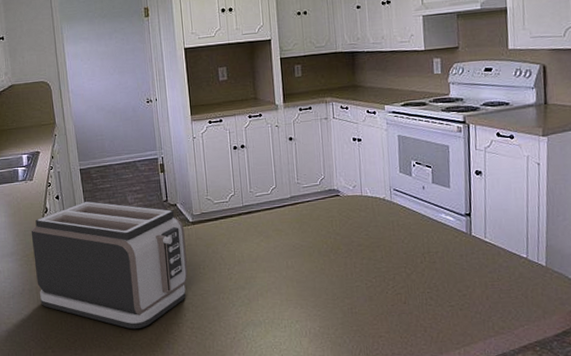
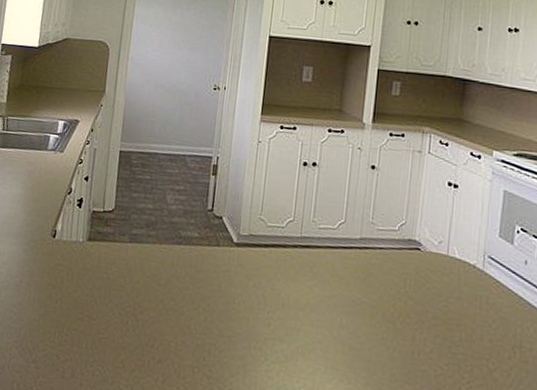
toaster: present [31,201,188,330] -> none [37,190,226,364]

